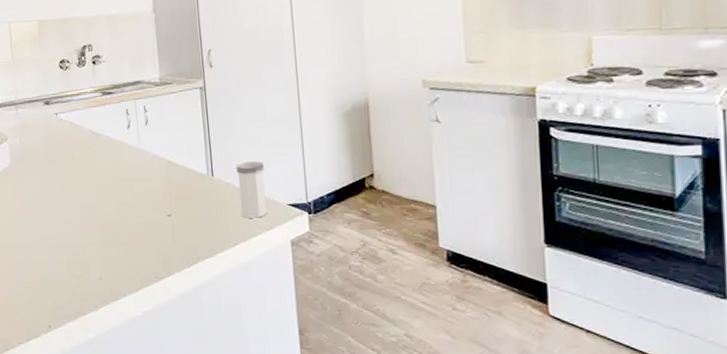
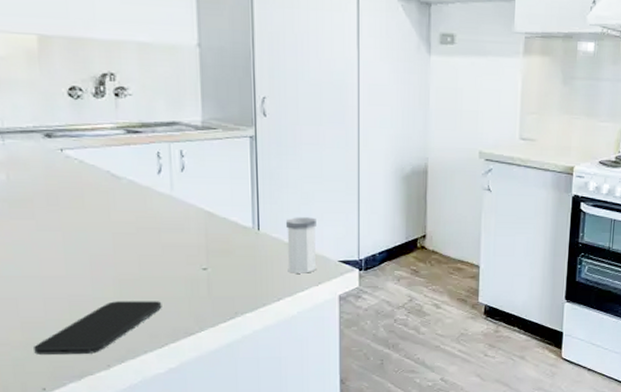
smartphone: none [41,246,136,295] -> present [34,301,162,355]

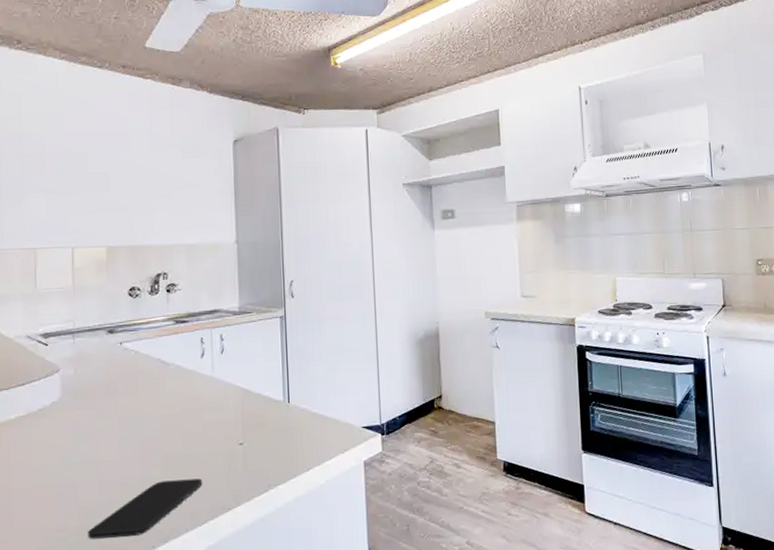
salt shaker: present [285,217,316,273] -> none [312,387,341,442]

